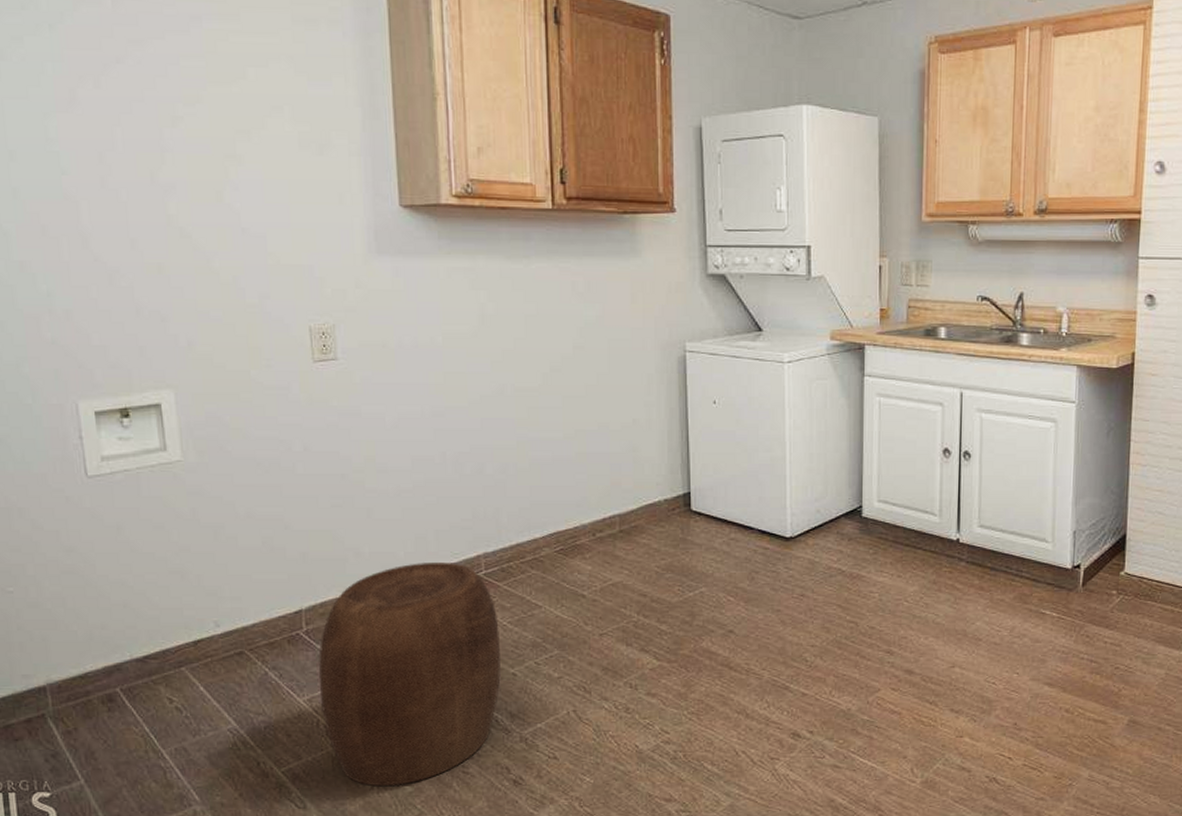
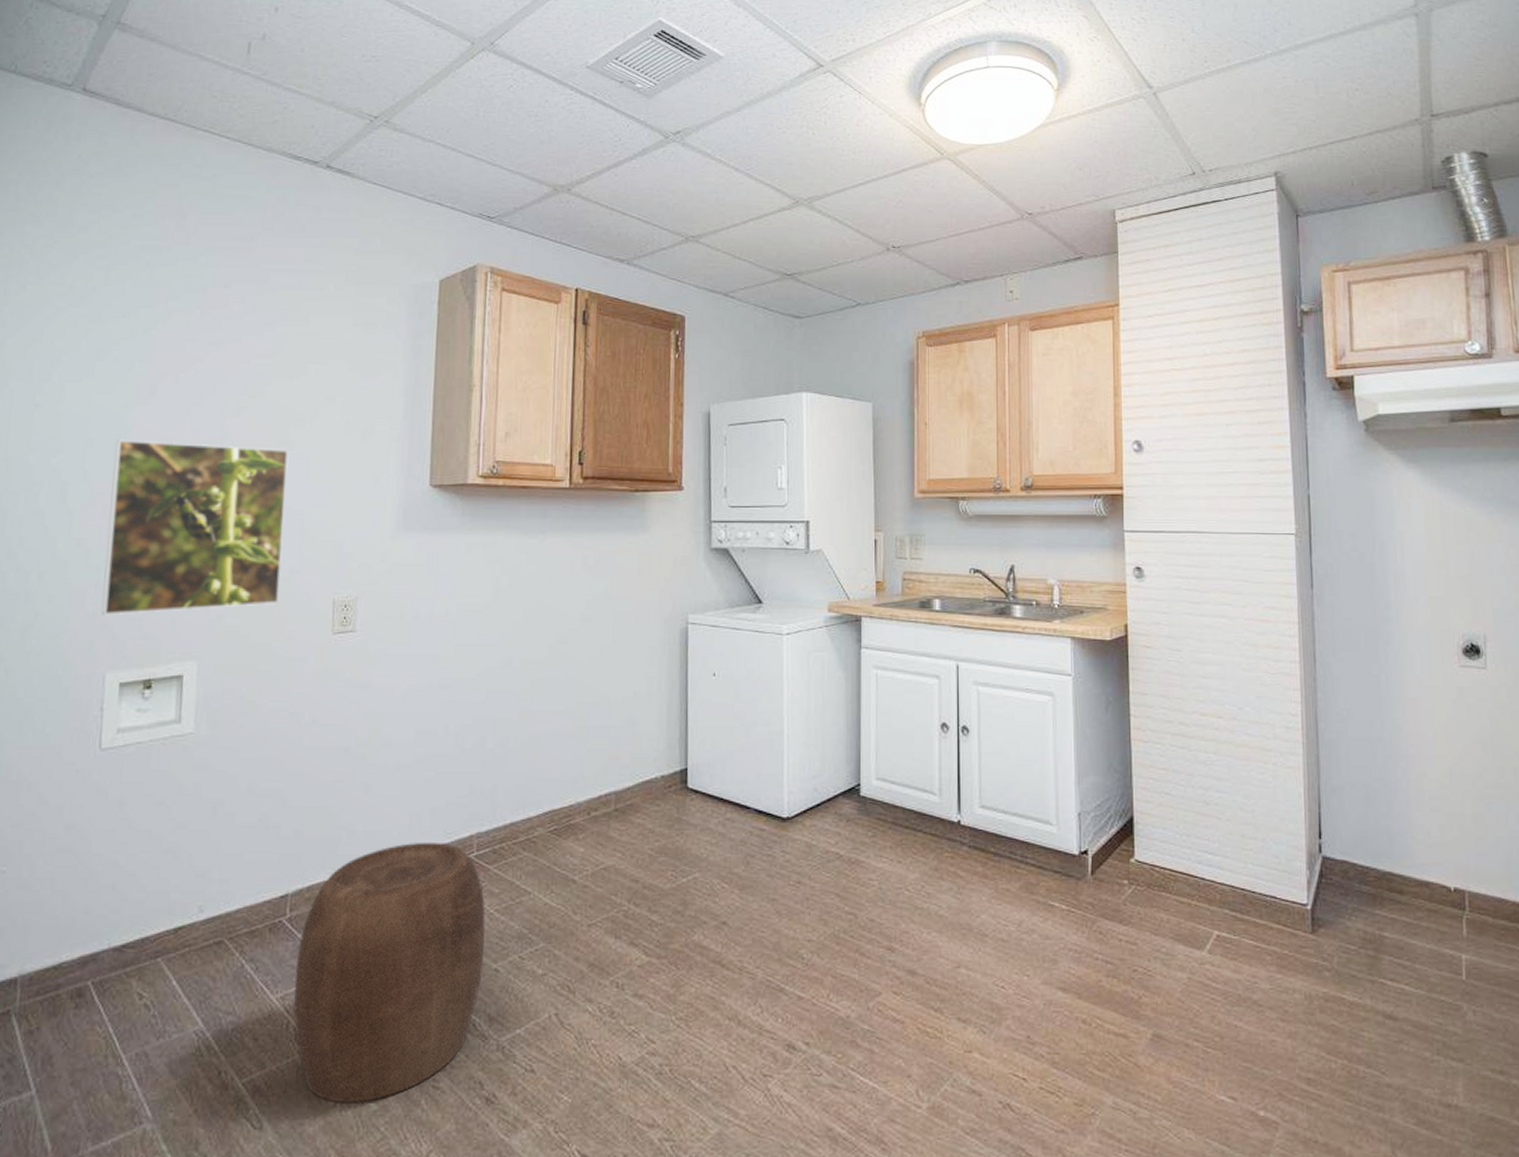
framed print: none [42,152,251,343] -> present [101,439,289,616]

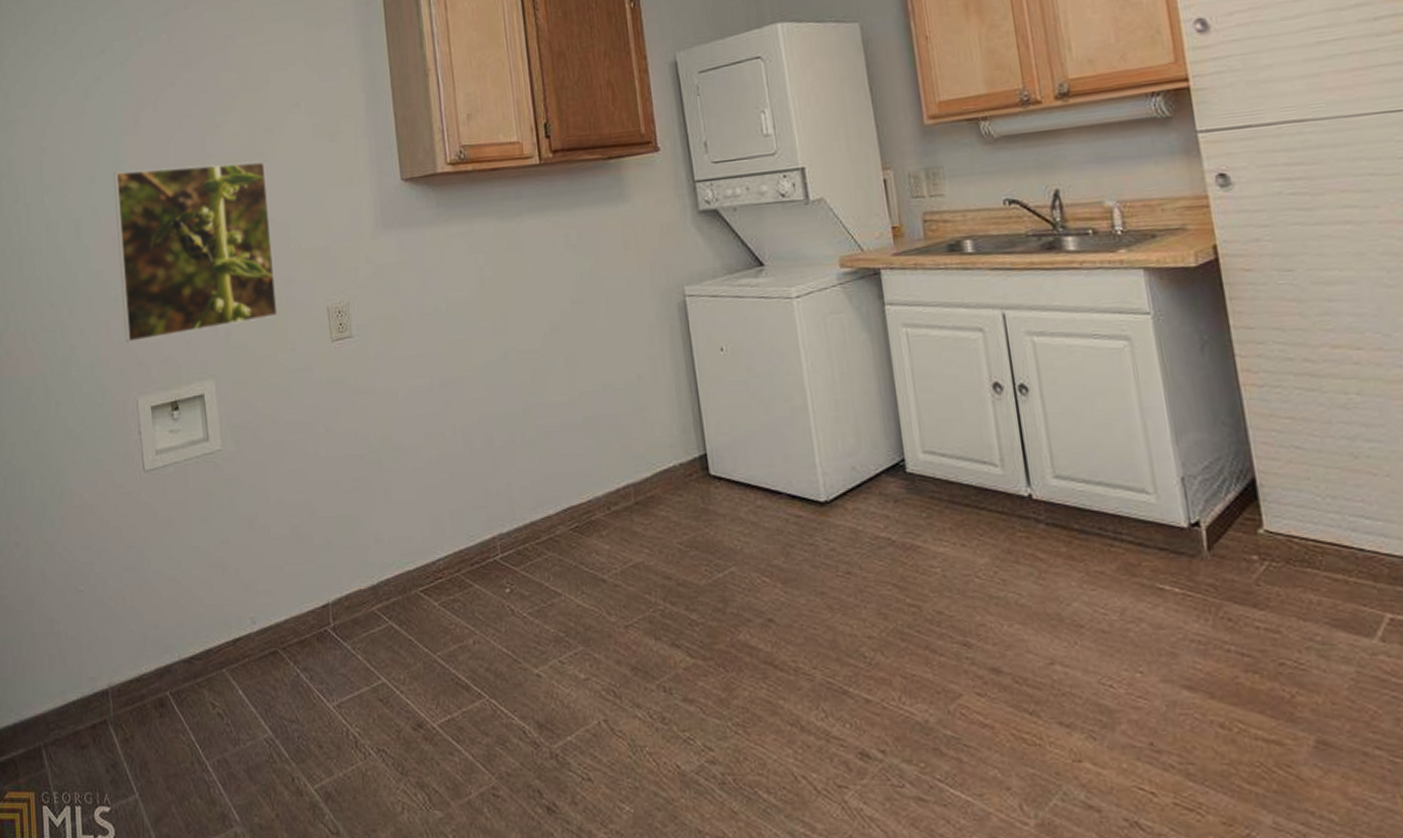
stool: present [293,843,486,1102] -> none [346,546,525,809]

